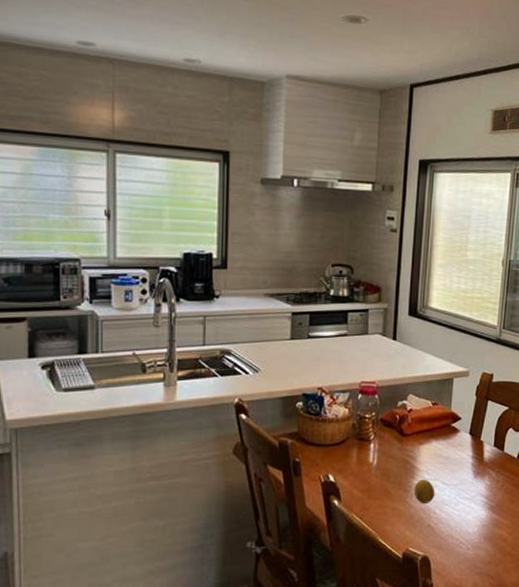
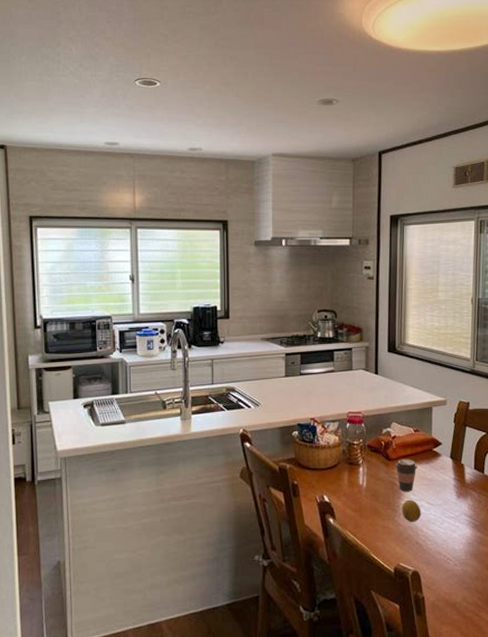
coffee cup: none [410,435,435,470] -> present [395,459,418,492]

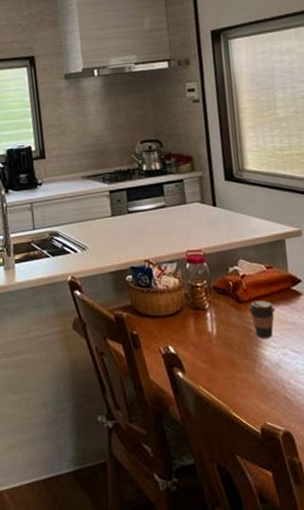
fruit: present [401,499,421,522] -> none [261,347,287,373]

